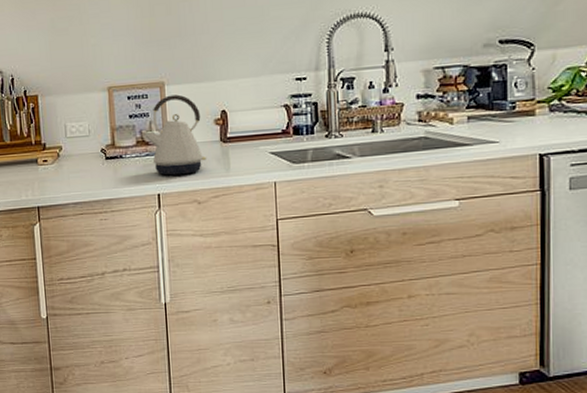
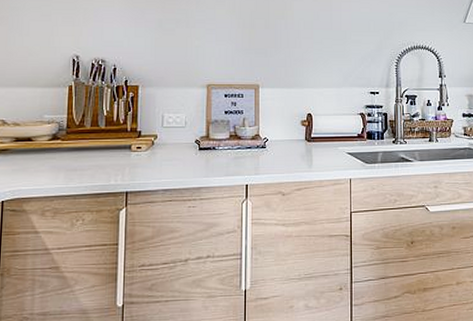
kettle: present [145,94,206,176] -> none [238,97,292,168]

